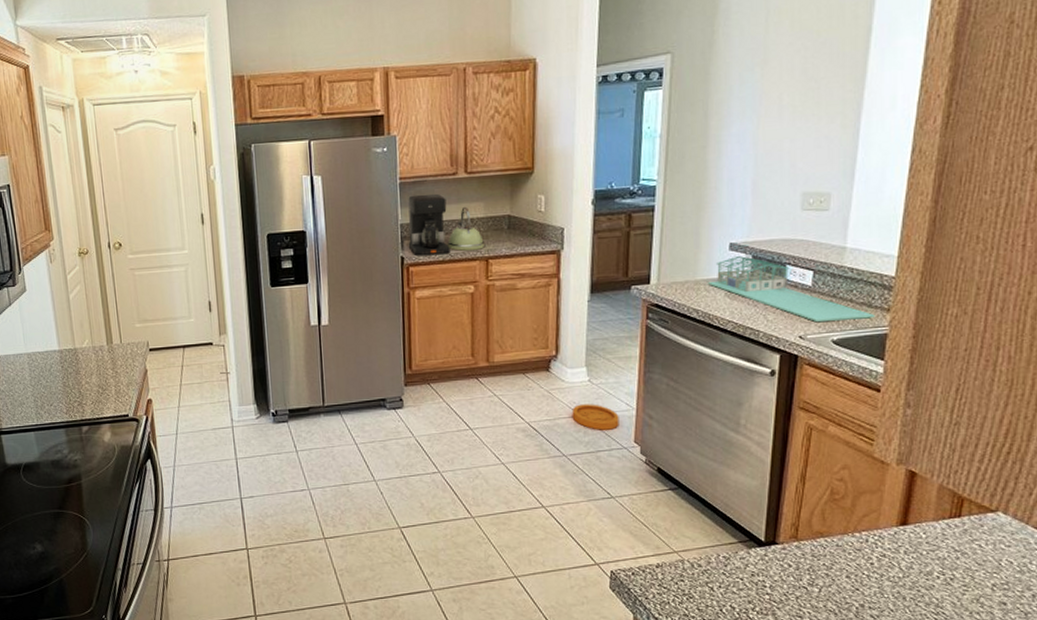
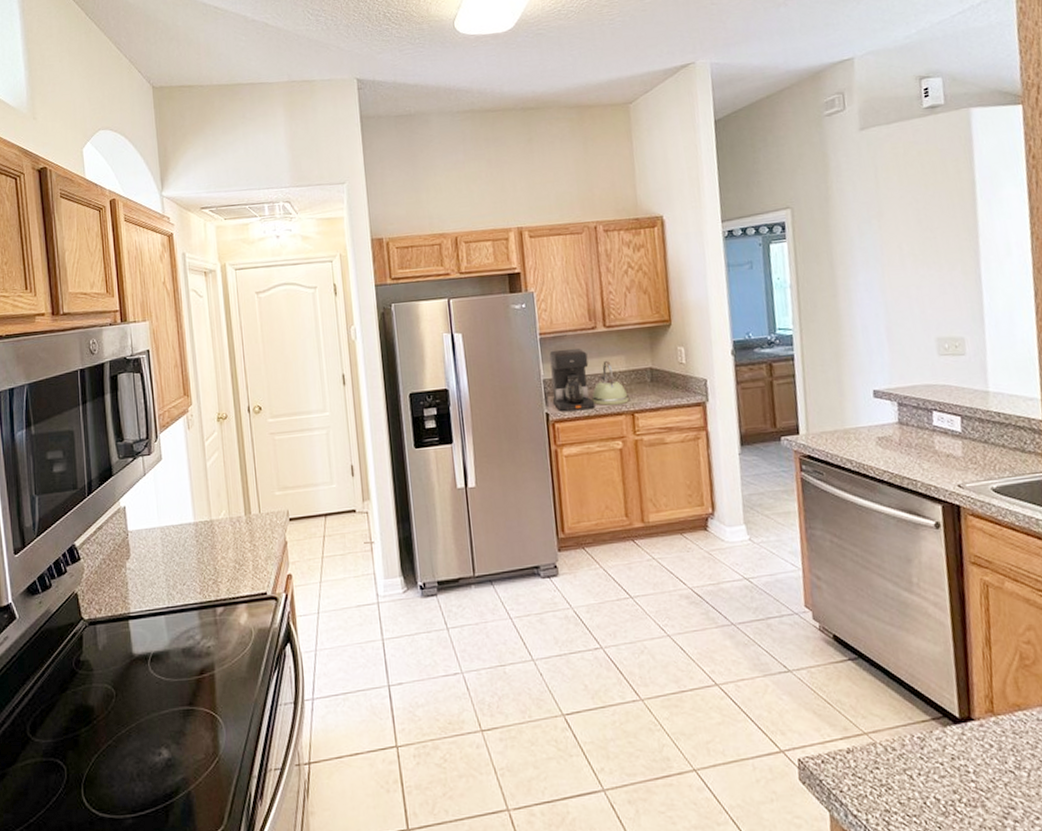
pet bowl: present [572,404,619,430] -> none [735,565,787,595]
architectural model: present [708,256,876,323] -> none [857,403,1031,470]

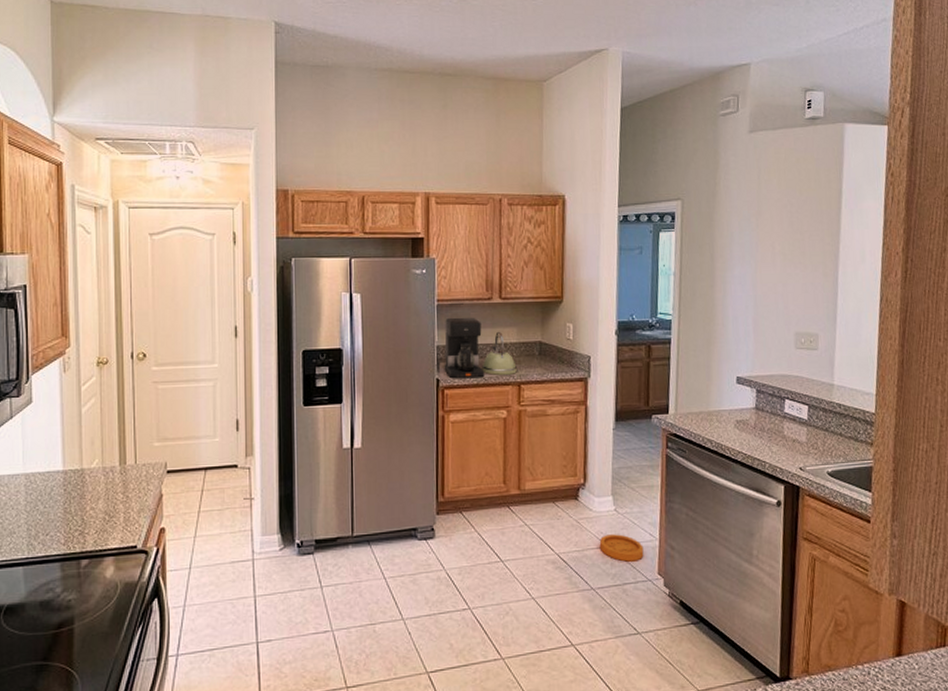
pet bowl: none [735,565,787,595] -> present [599,534,644,562]

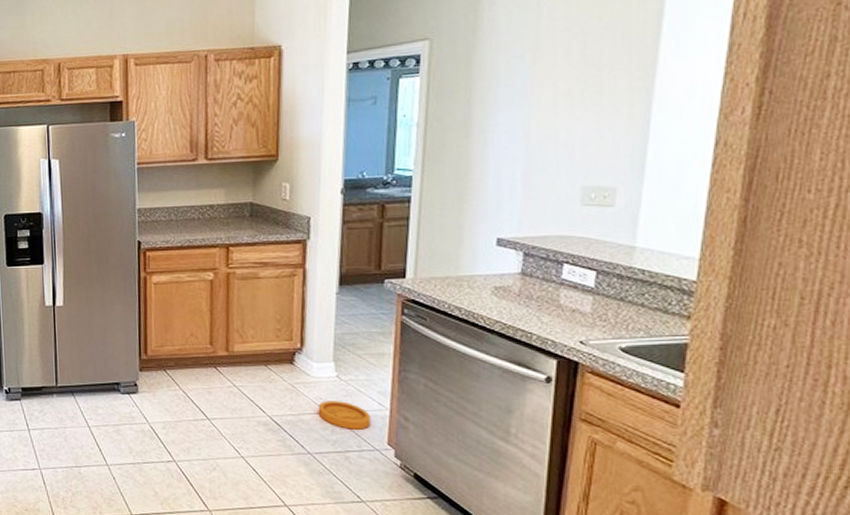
coffee maker: present [444,317,485,379] -> none [145,179,189,241]
kettle: present [482,331,518,376] -> none [186,193,226,239]

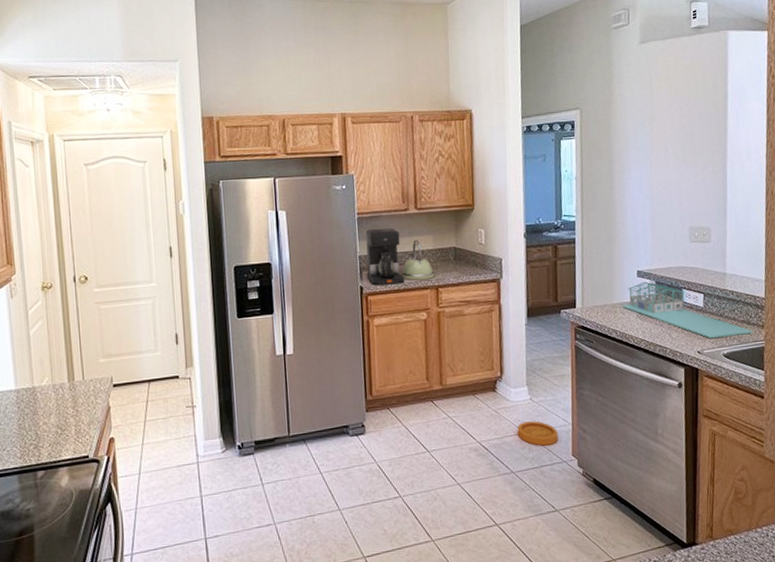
coffee maker: none [145,179,189,241] -> present [365,227,405,286]
kettle: none [186,193,226,239] -> present [401,239,436,282]
architectural model: none [472,253,673,328] -> present [623,282,754,339]

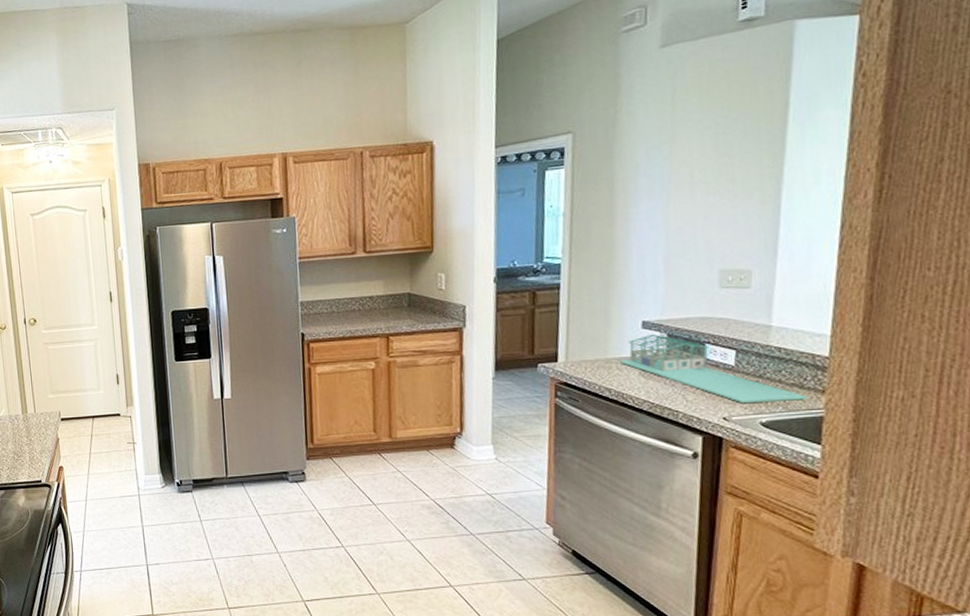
coffee maker: present [365,227,405,286] -> none [308,272,351,333]
kettle: present [401,239,436,282] -> none [347,284,386,329]
pet bowl: present [517,421,559,446] -> none [478,482,530,510]

